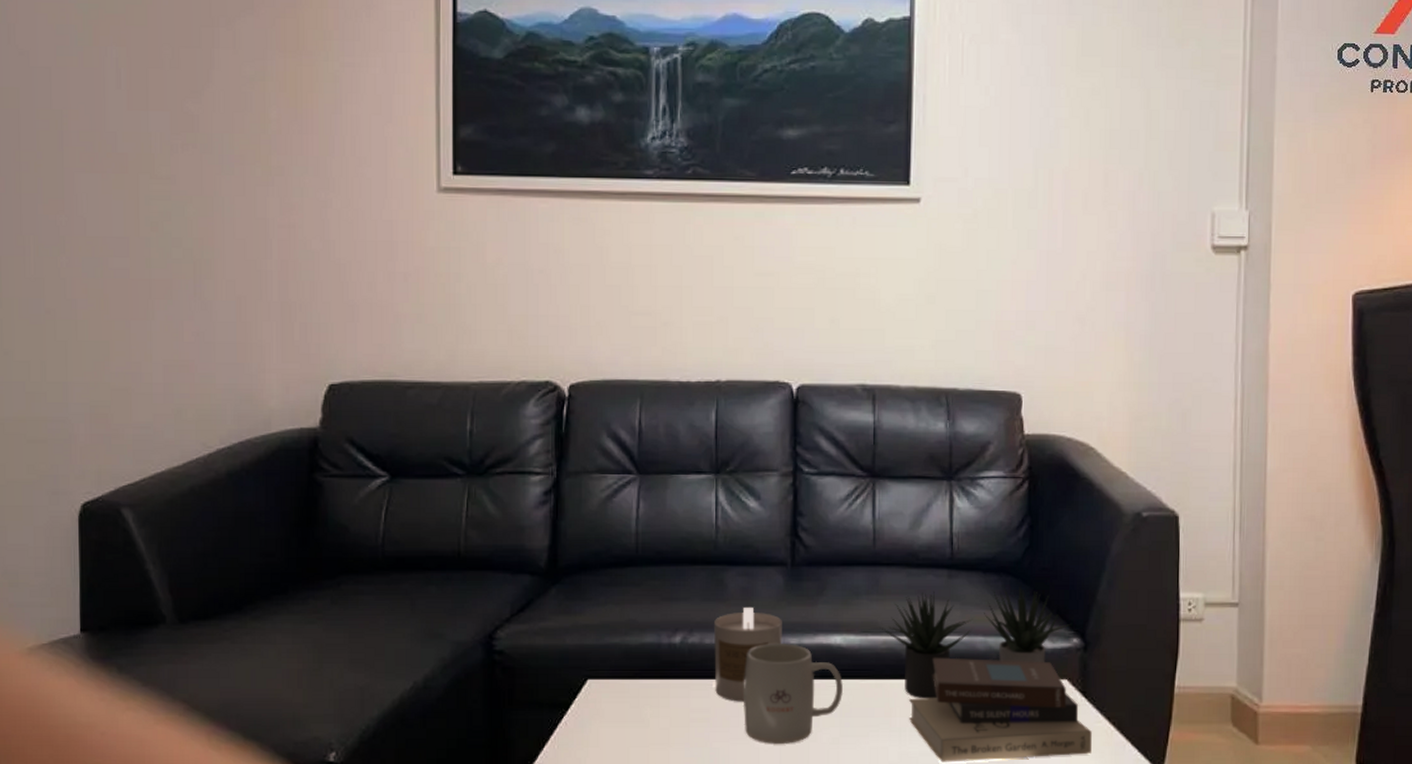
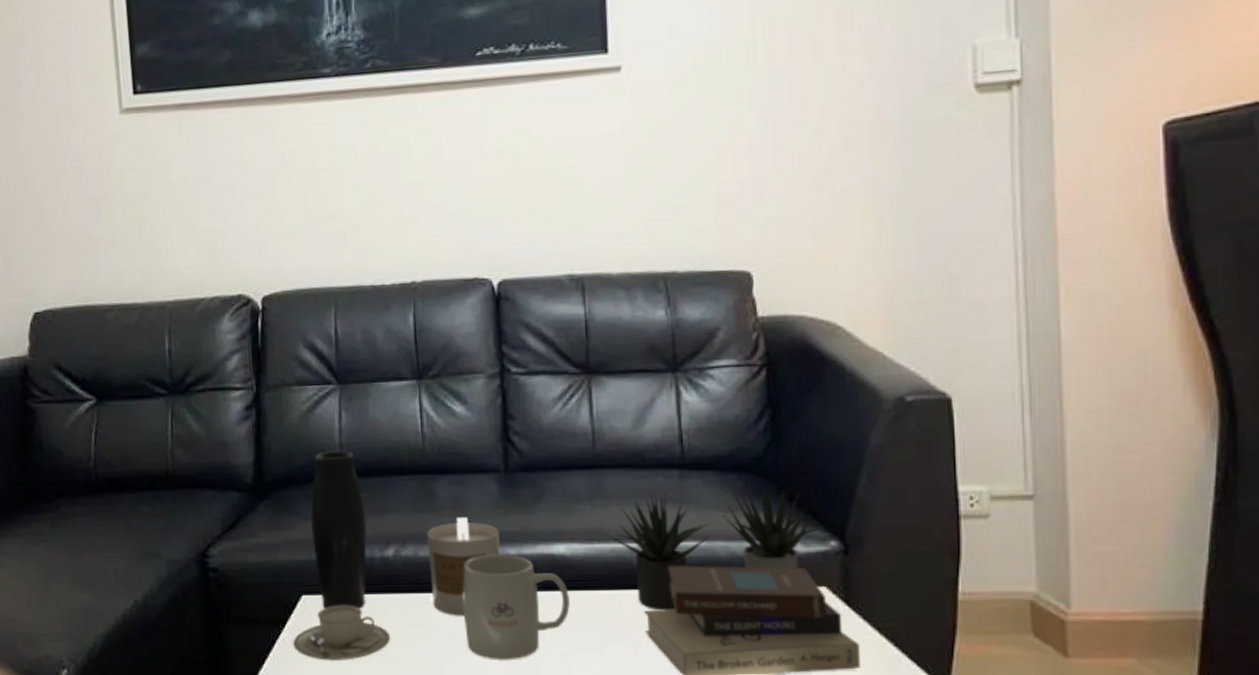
teacup: none [575,690,672,745] -> present [293,605,391,662]
vase: none [601,539,656,693] -> present [310,450,367,609]

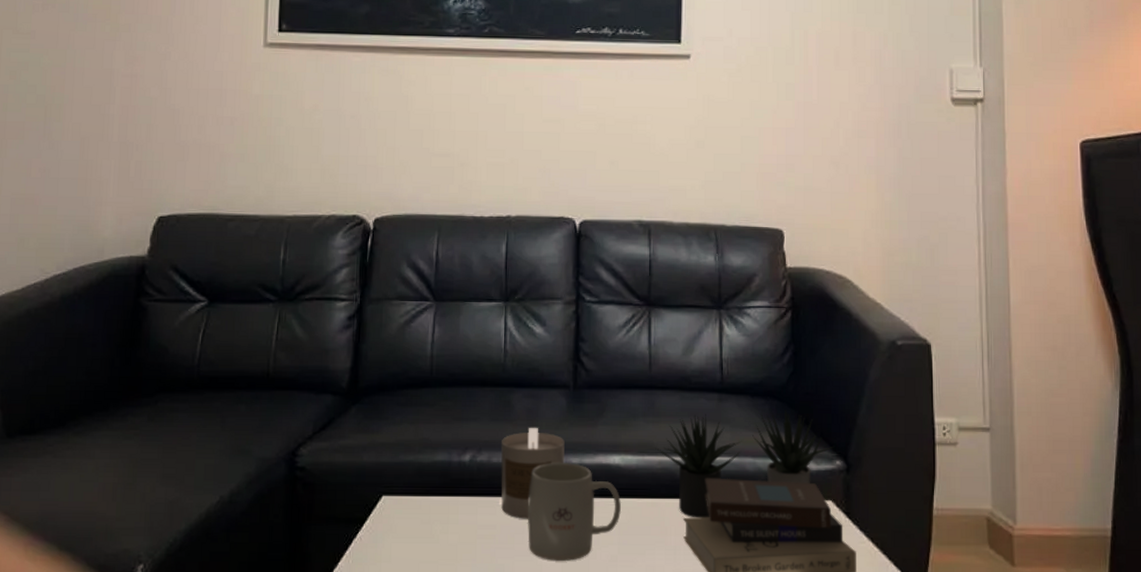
teacup: present [293,605,391,662] -> none [369,506,461,561]
vase: present [310,450,367,609] -> none [396,361,448,510]

